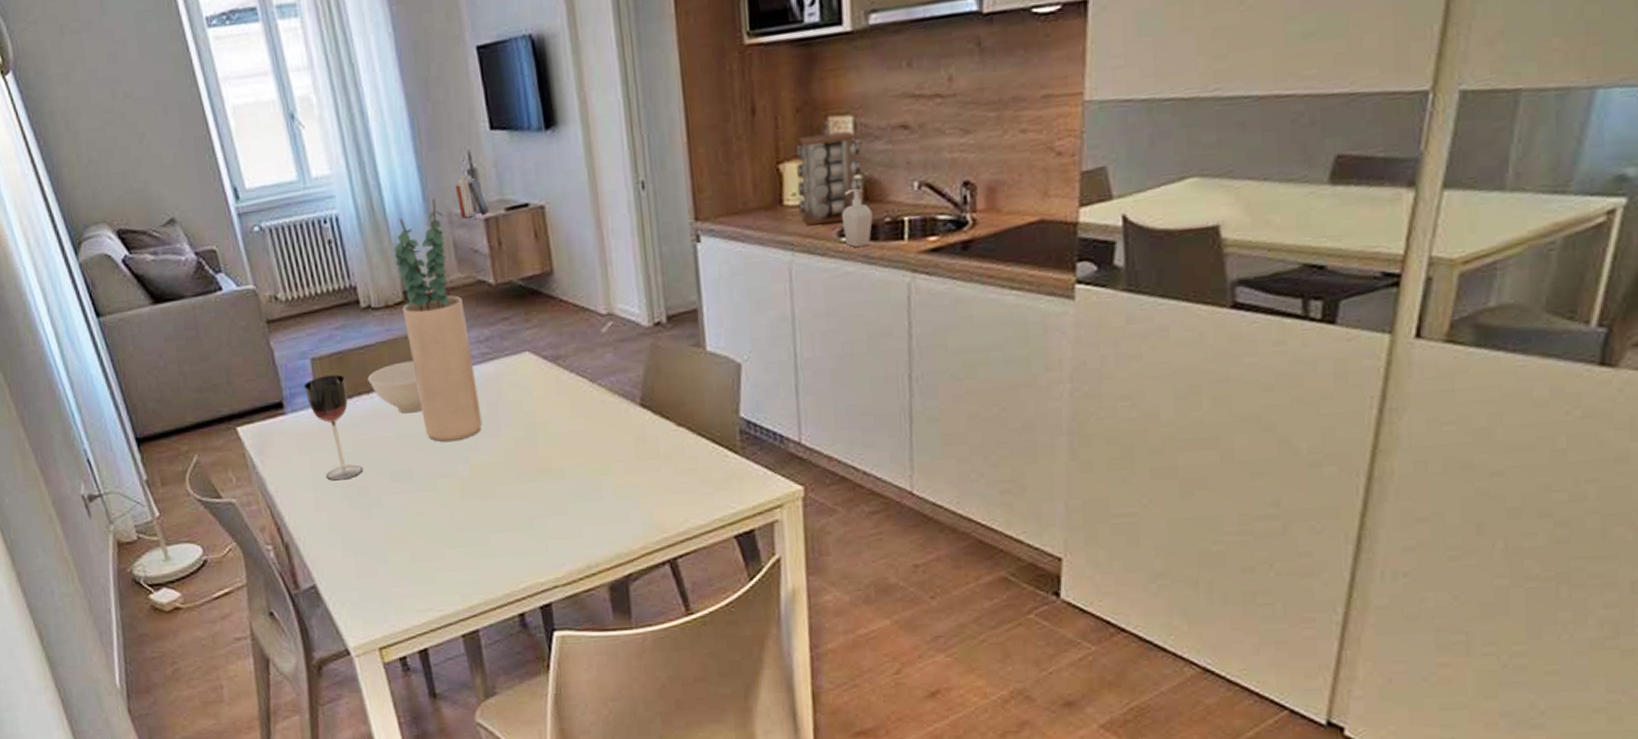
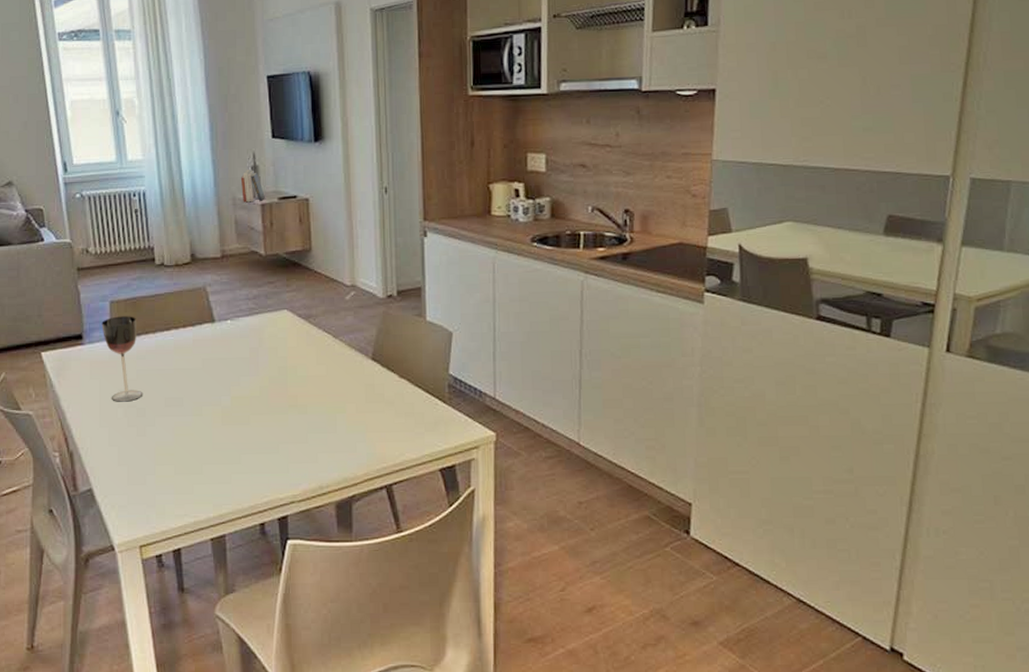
bowl: present [367,360,423,414] -> none [155,309,197,352]
vase: present [394,198,483,442] -> none [187,185,245,376]
spice rack: present [795,121,862,225] -> none [502,156,550,232]
soap bottle: present [840,188,874,248] -> none [533,207,558,251]

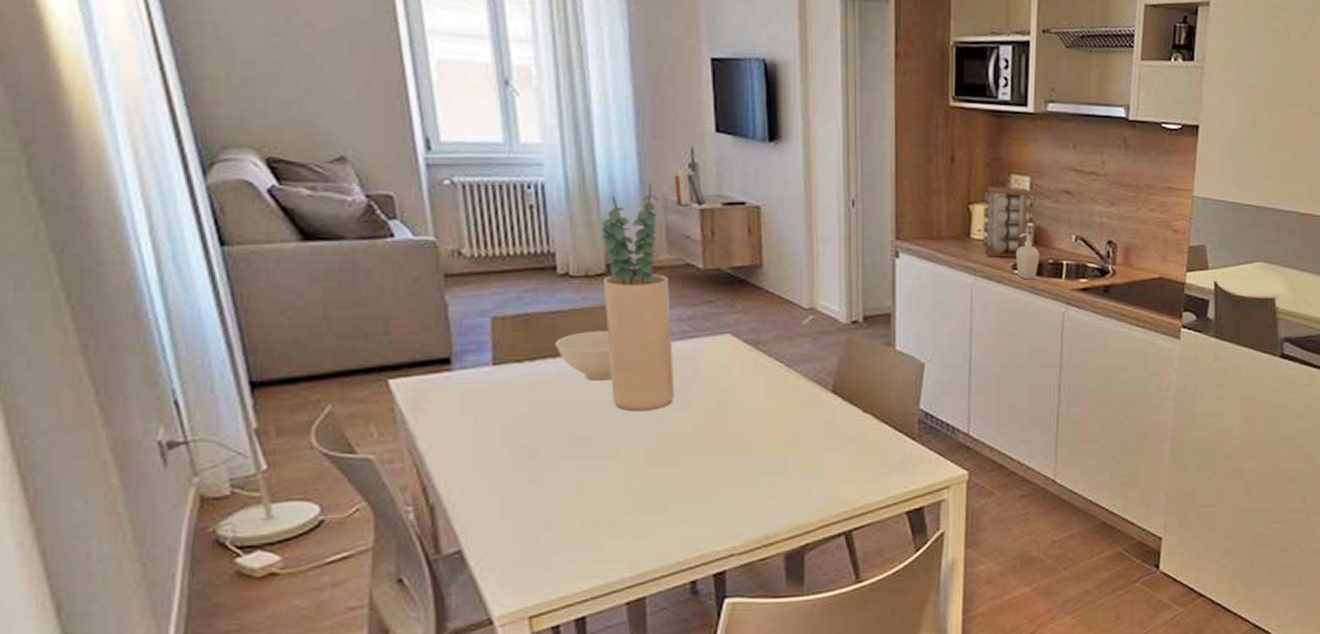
wineglass: present [102,316,142,402] -> none [479,336,536,442]
bowl: none [155,309,197,352] -> present [555,330,613,381]
vase: none [187,185,245,376] -> present [602,182,675,411]
spice rack: none [502,156,550,232] -> present [983,177,1034,258]
soap bottle: none [533,207,558,251] -> present [1015,233,1041,280]

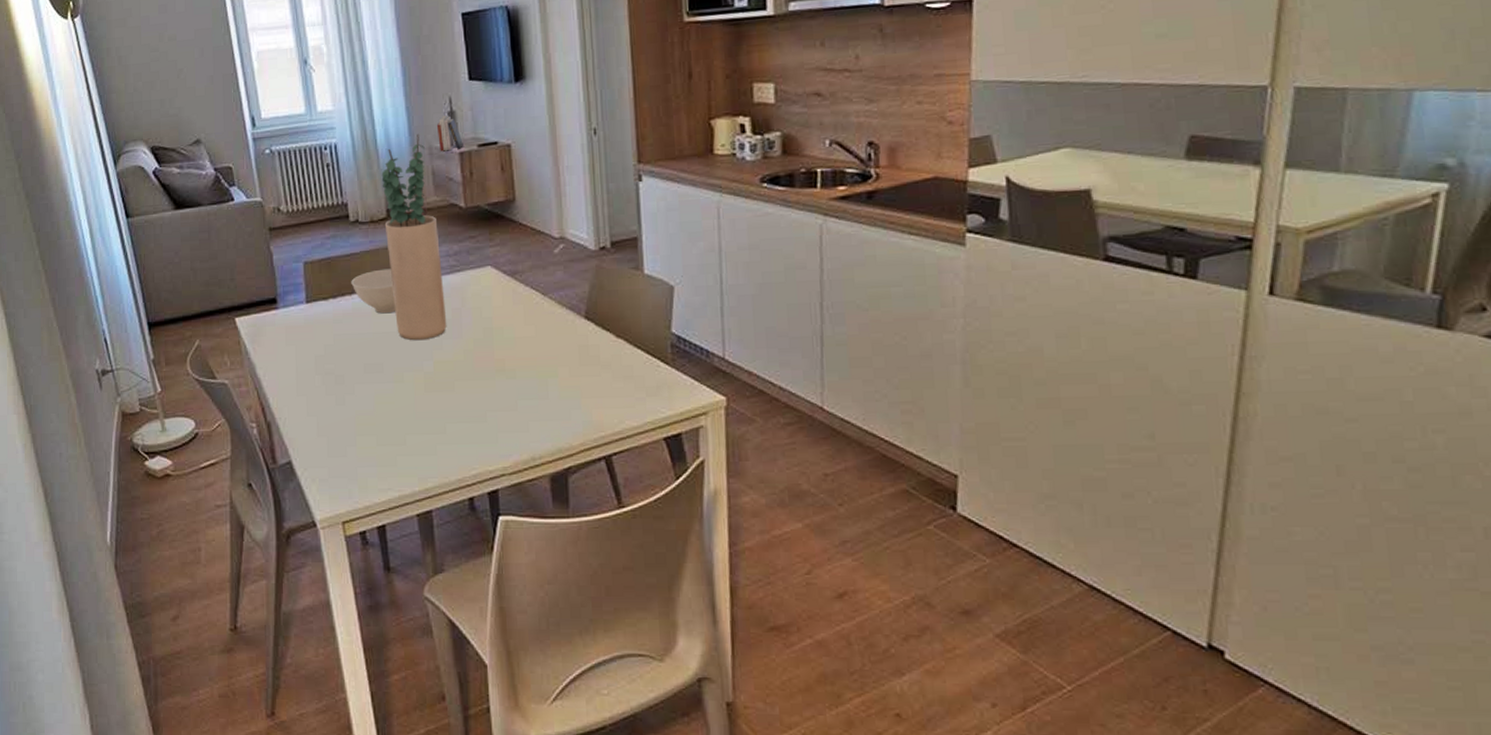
spice rack: present [983,177,1034,258] -> none [725,86,781,172]
soap bottle: present [1015,233,1041,280] -> none [762,142,791,193]

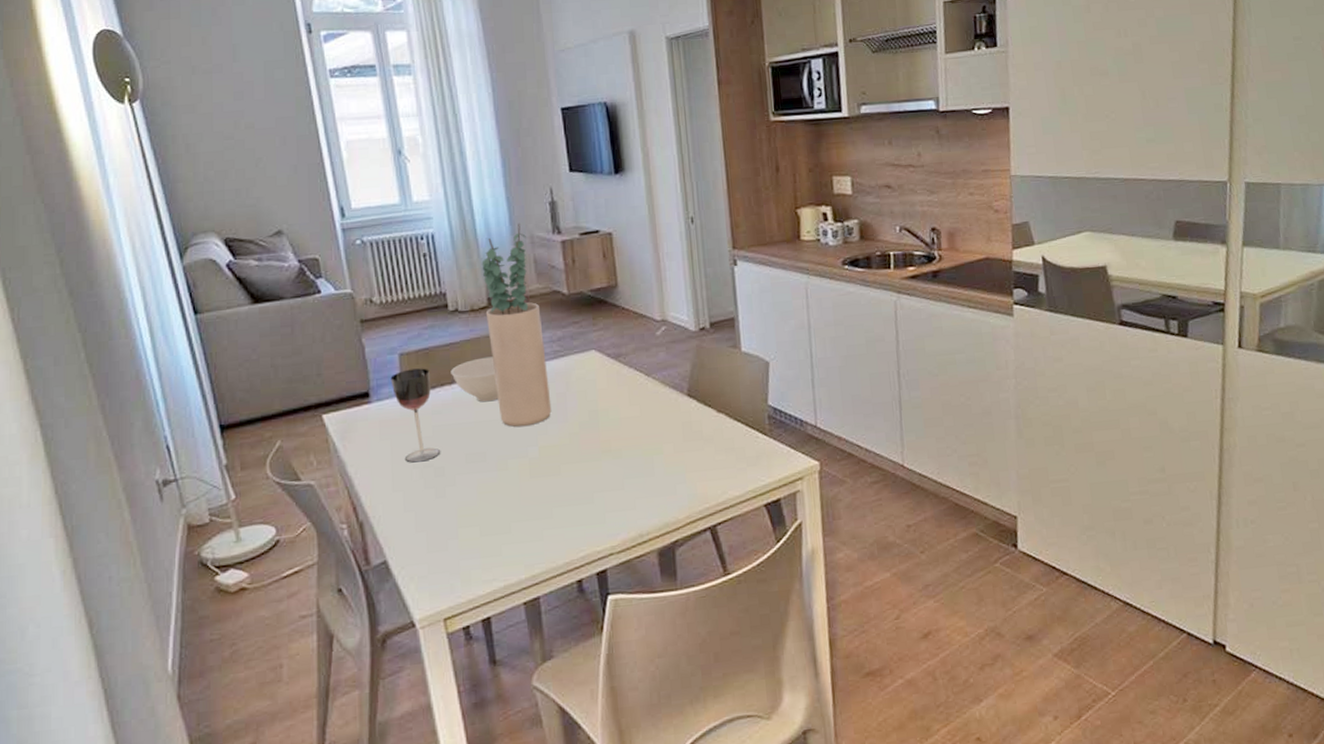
wineglass: none [296,277,340,369] -> present [390,368,440,463]
books: present [436,116,463,152] -> none [537,206,565,240]

